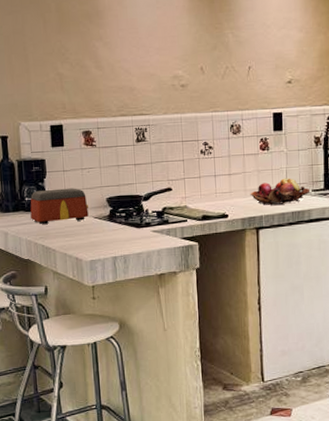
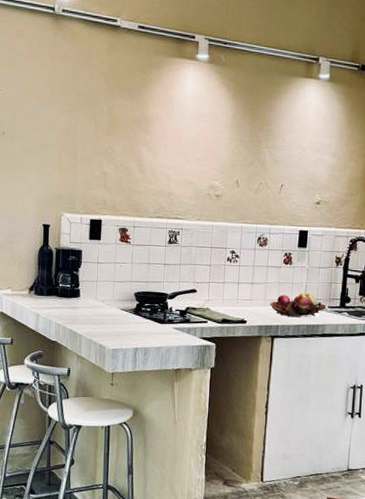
toaster: present [30,188,89,224] -> none [62,278,118,311]

